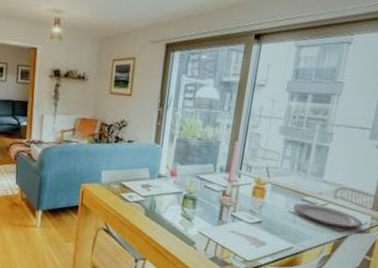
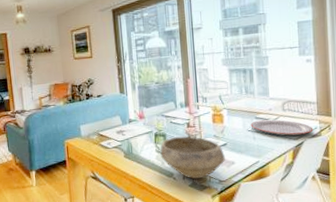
bowl: none [185,203,257,255] -> present [160,136,225,180]

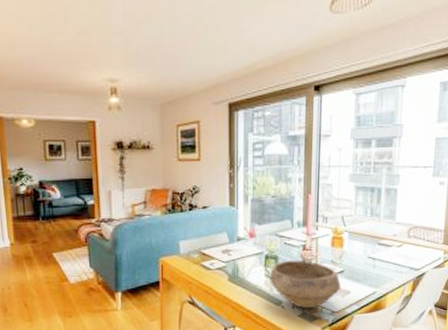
plate: present [250,119,313,136] -> none [372,246,437,265]

